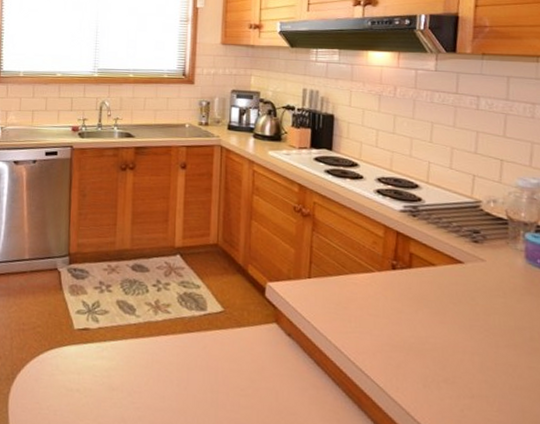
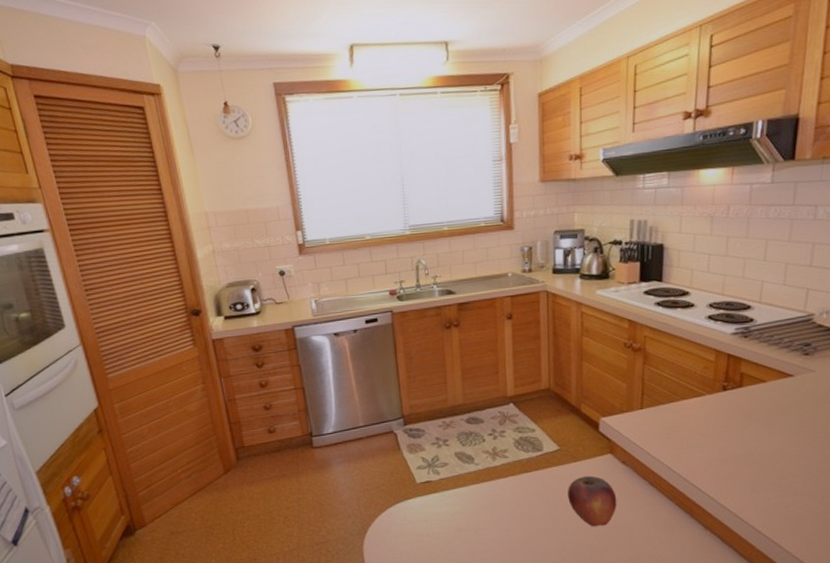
fruit: none [228,344,281,406] -> present [567,476,617,527]

